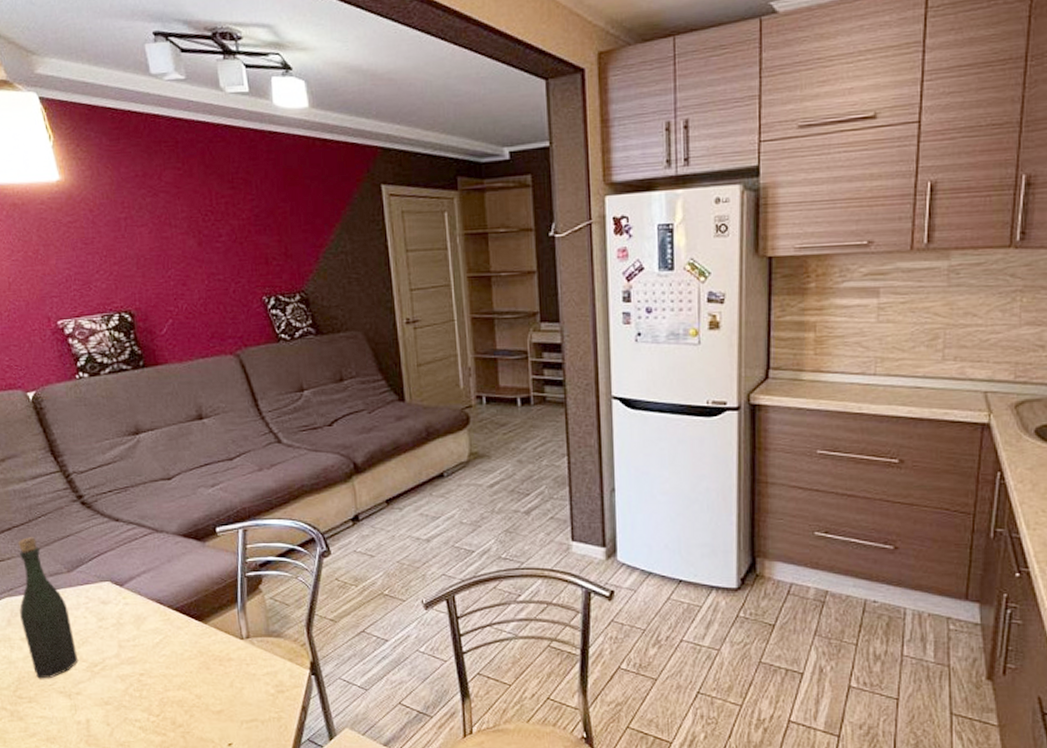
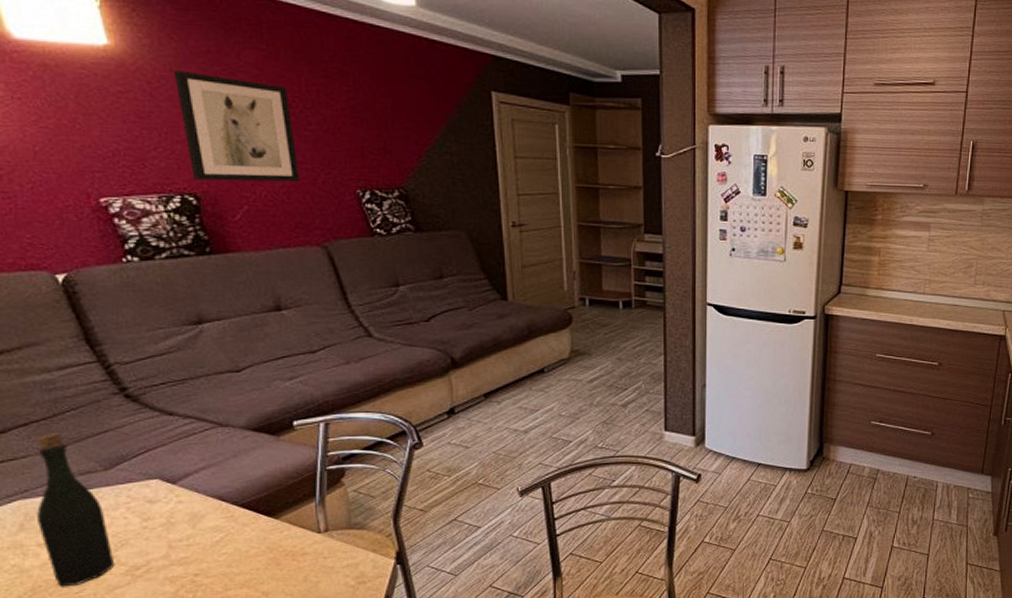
wall art: none [109,196,214,298] -> present [173,70,300,183]

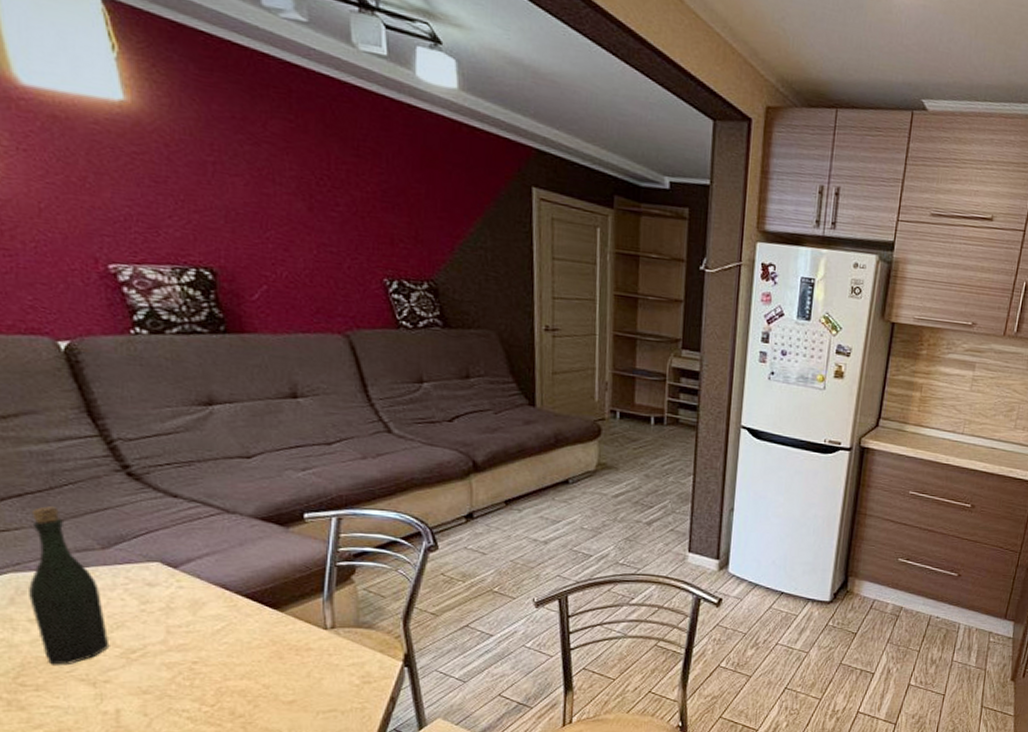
wall art: present [173,70,300,183] -> none [193,135,324,265]

